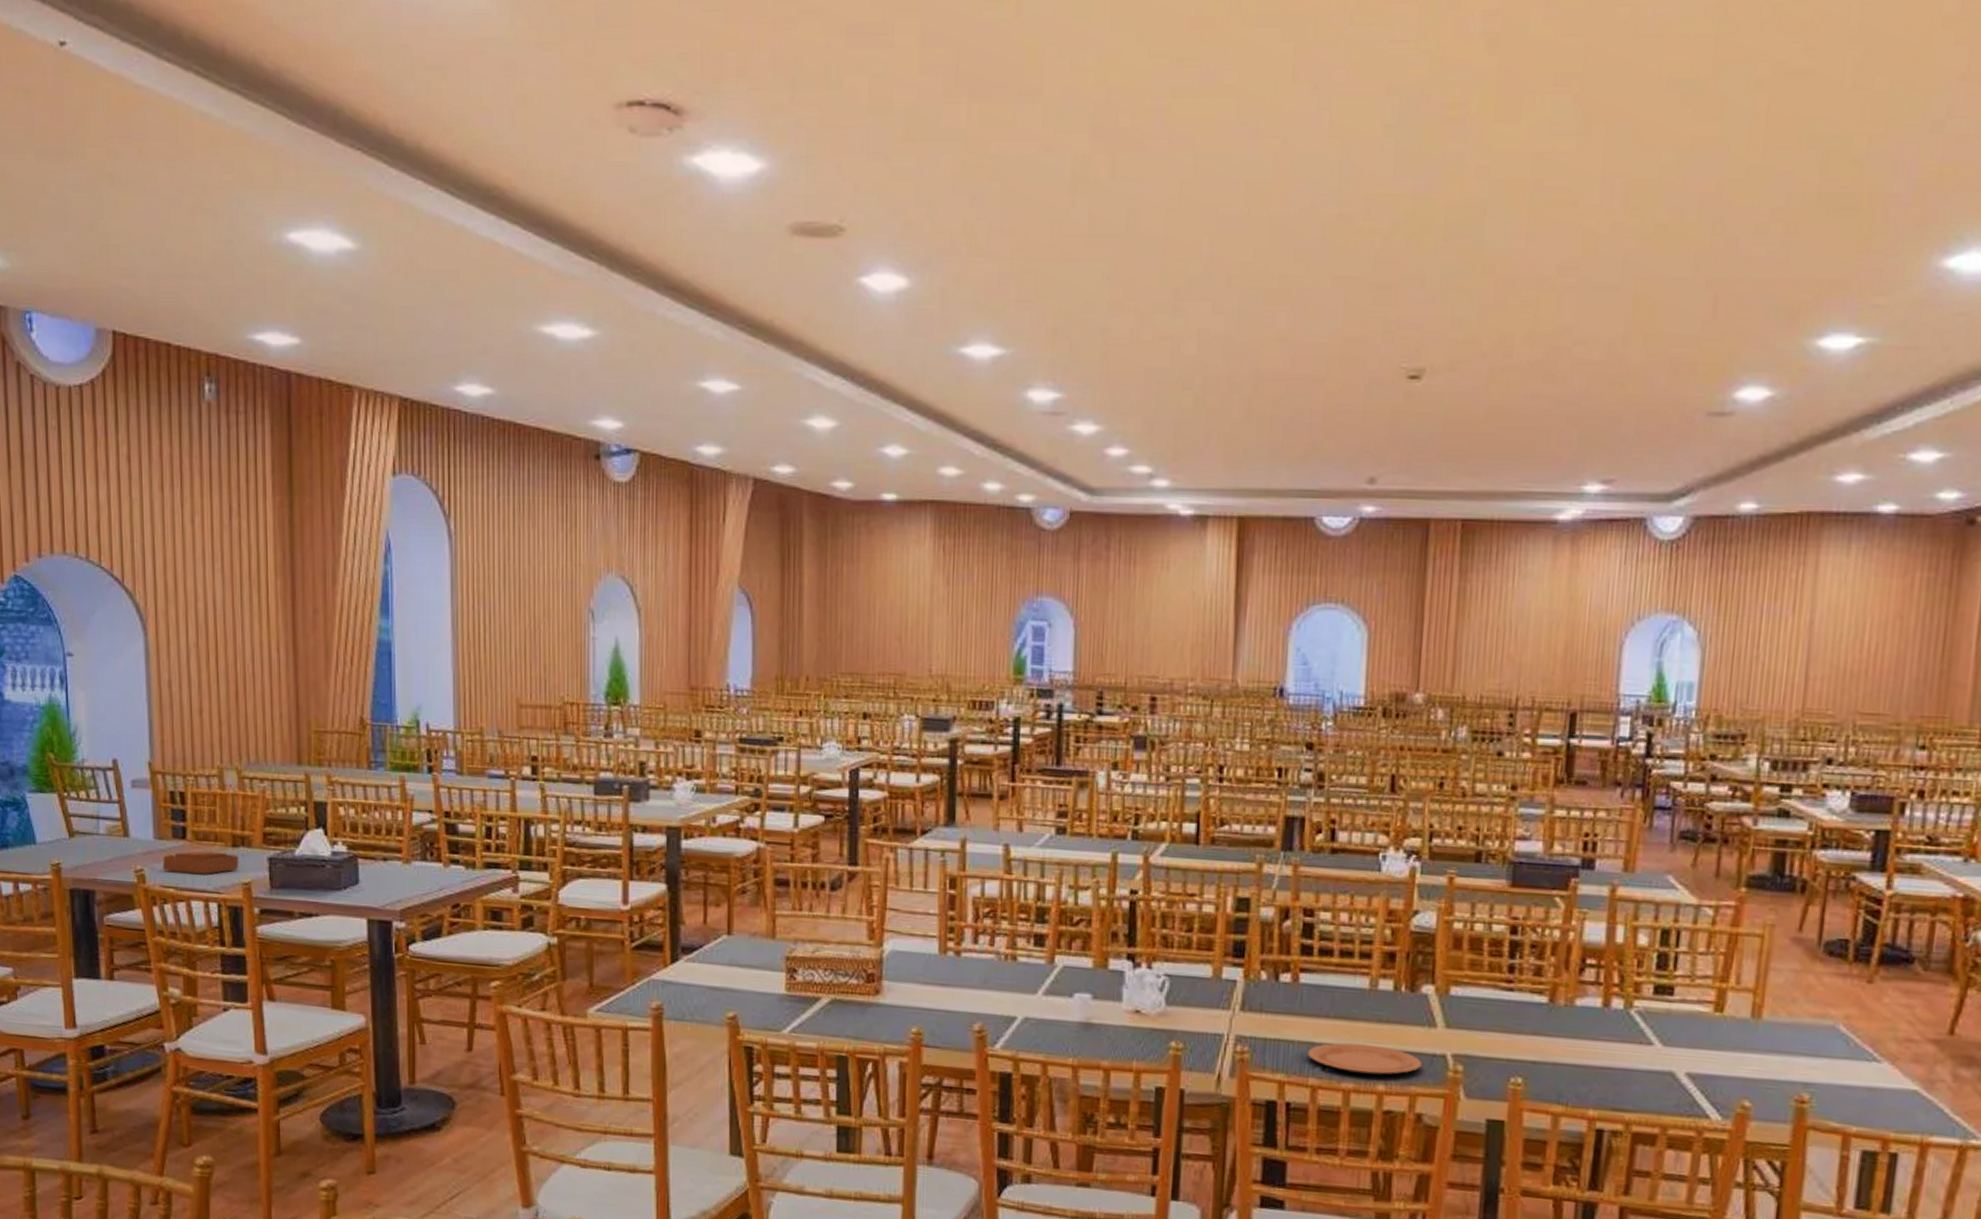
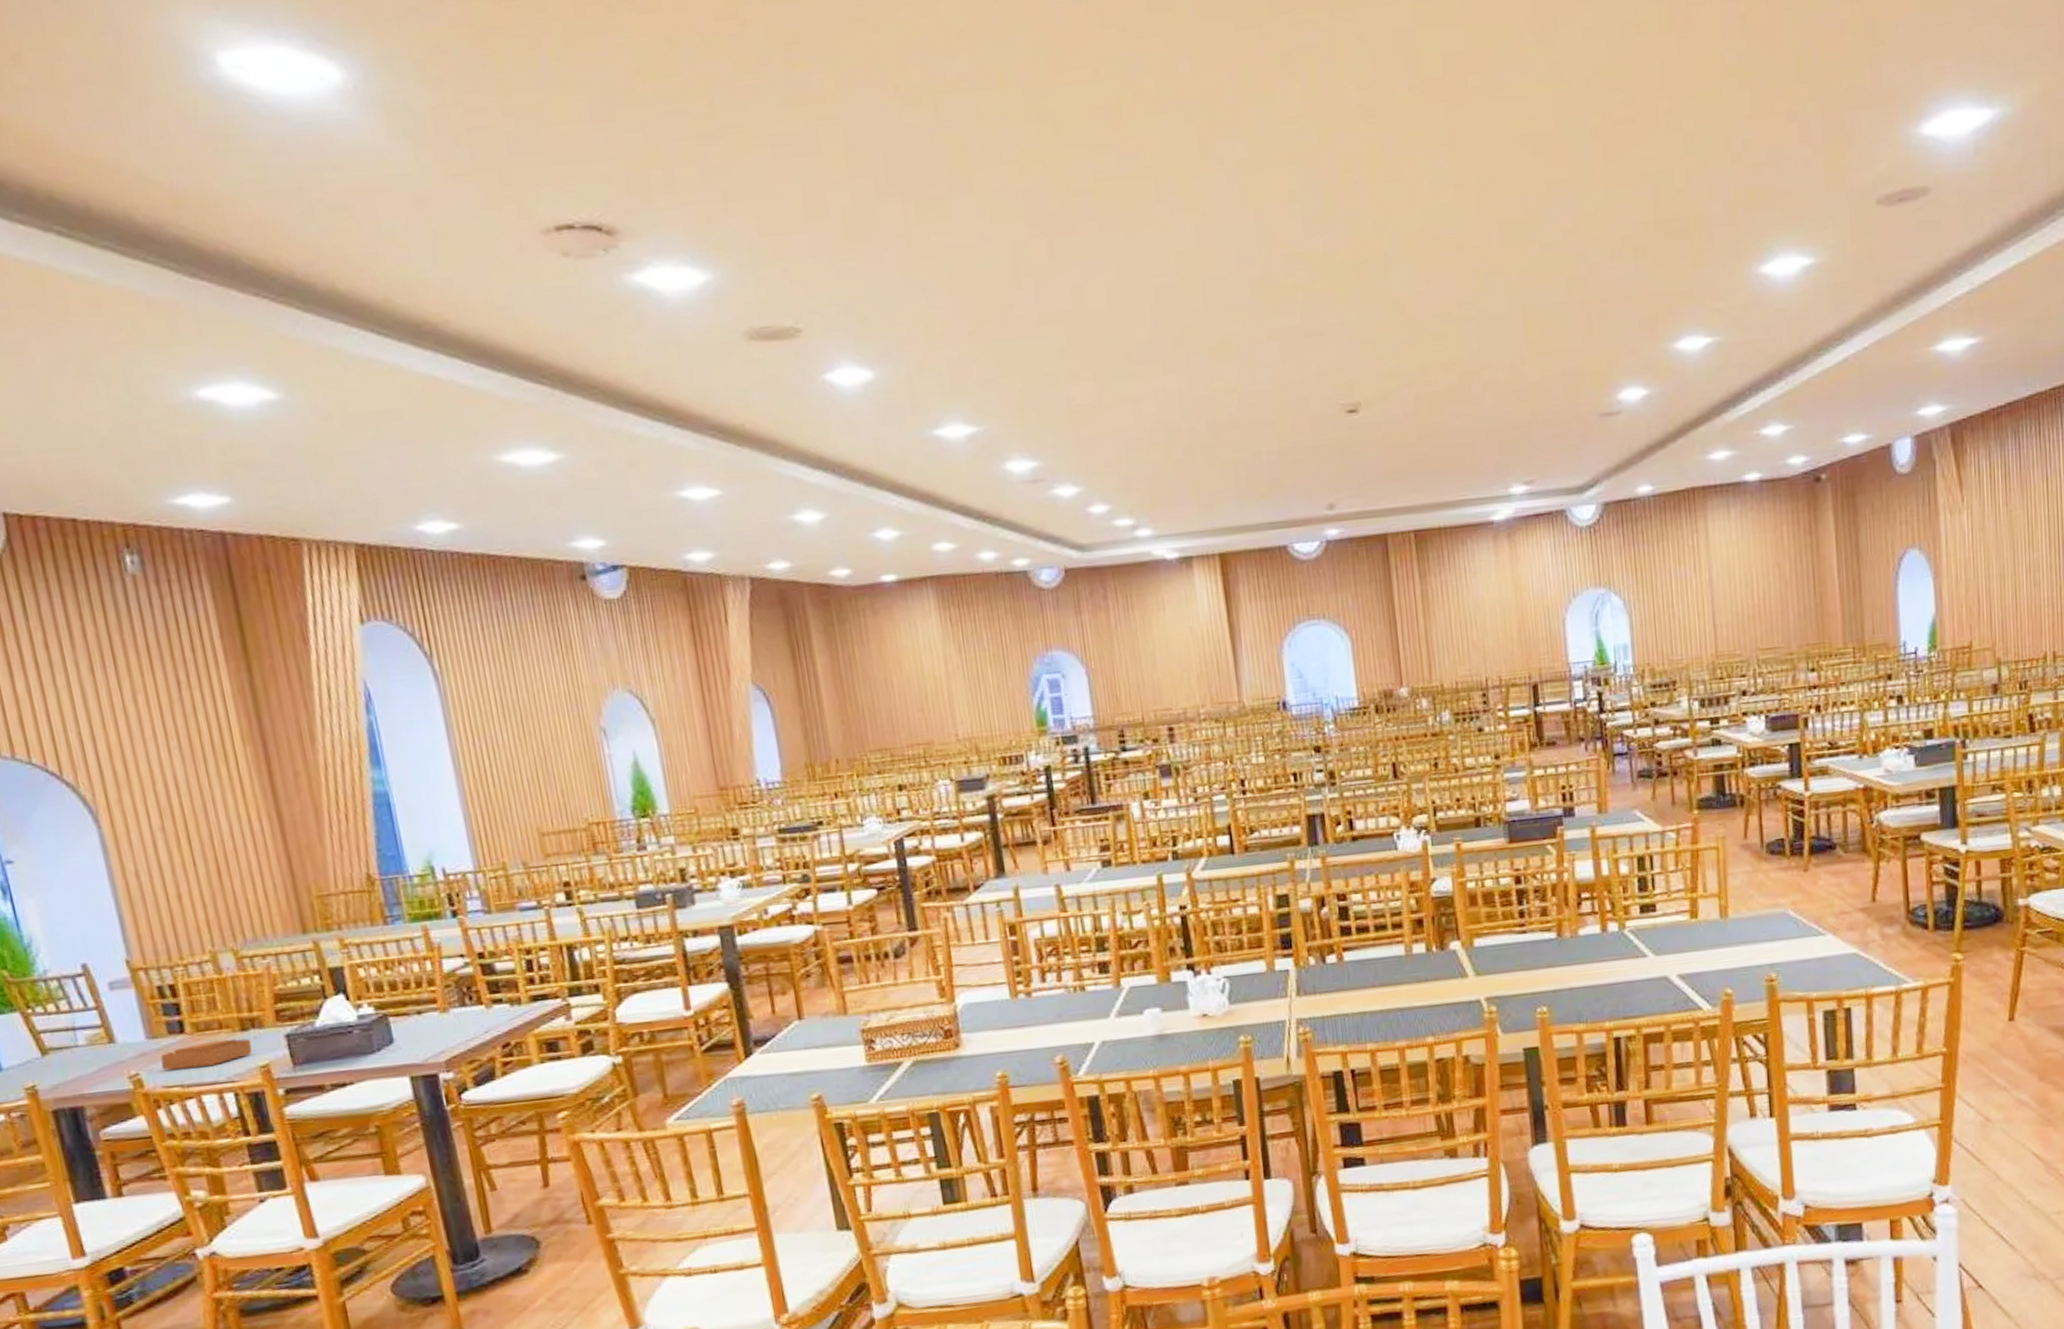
plate: present [1306,1043,1422,1076] -> none [1361,1003,1461,1032]

